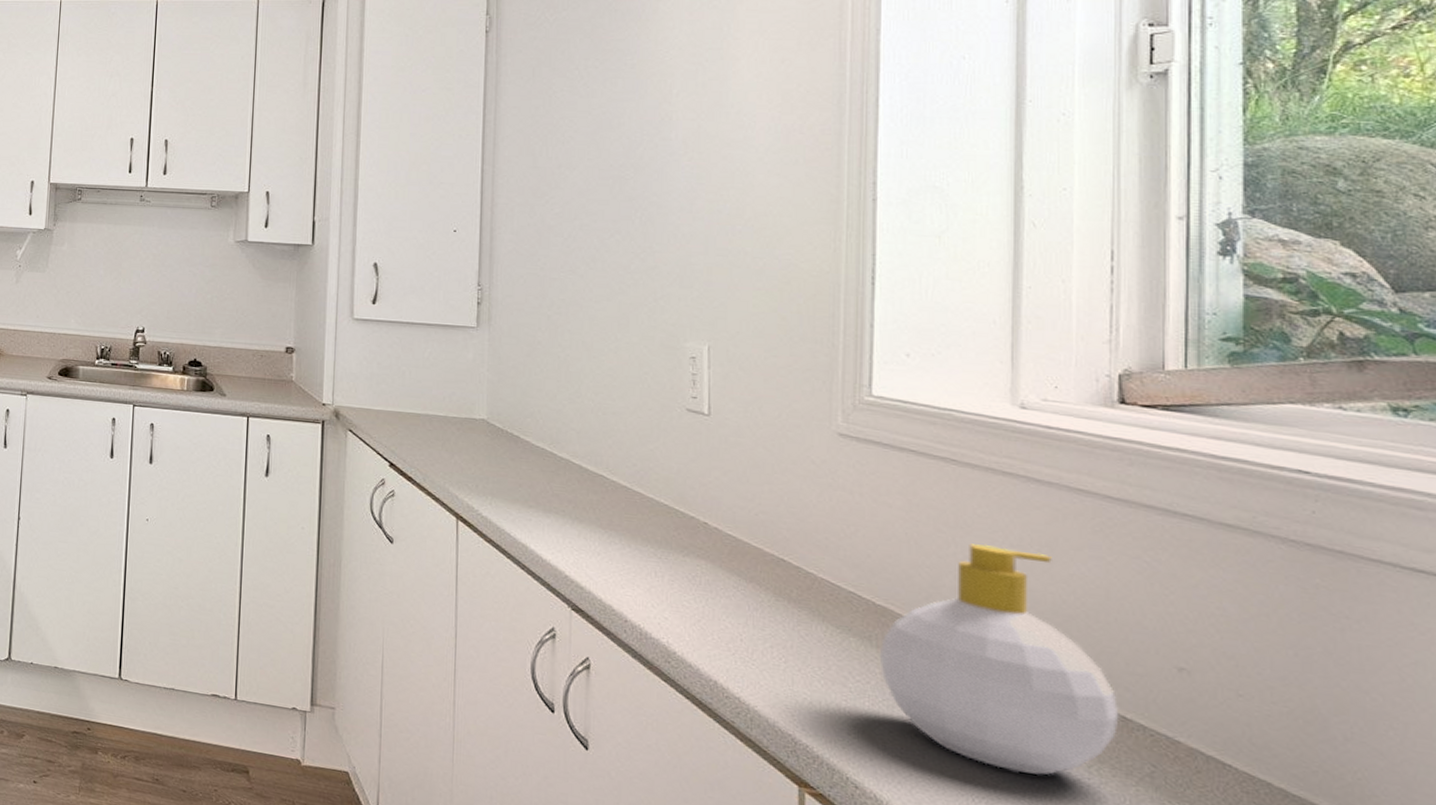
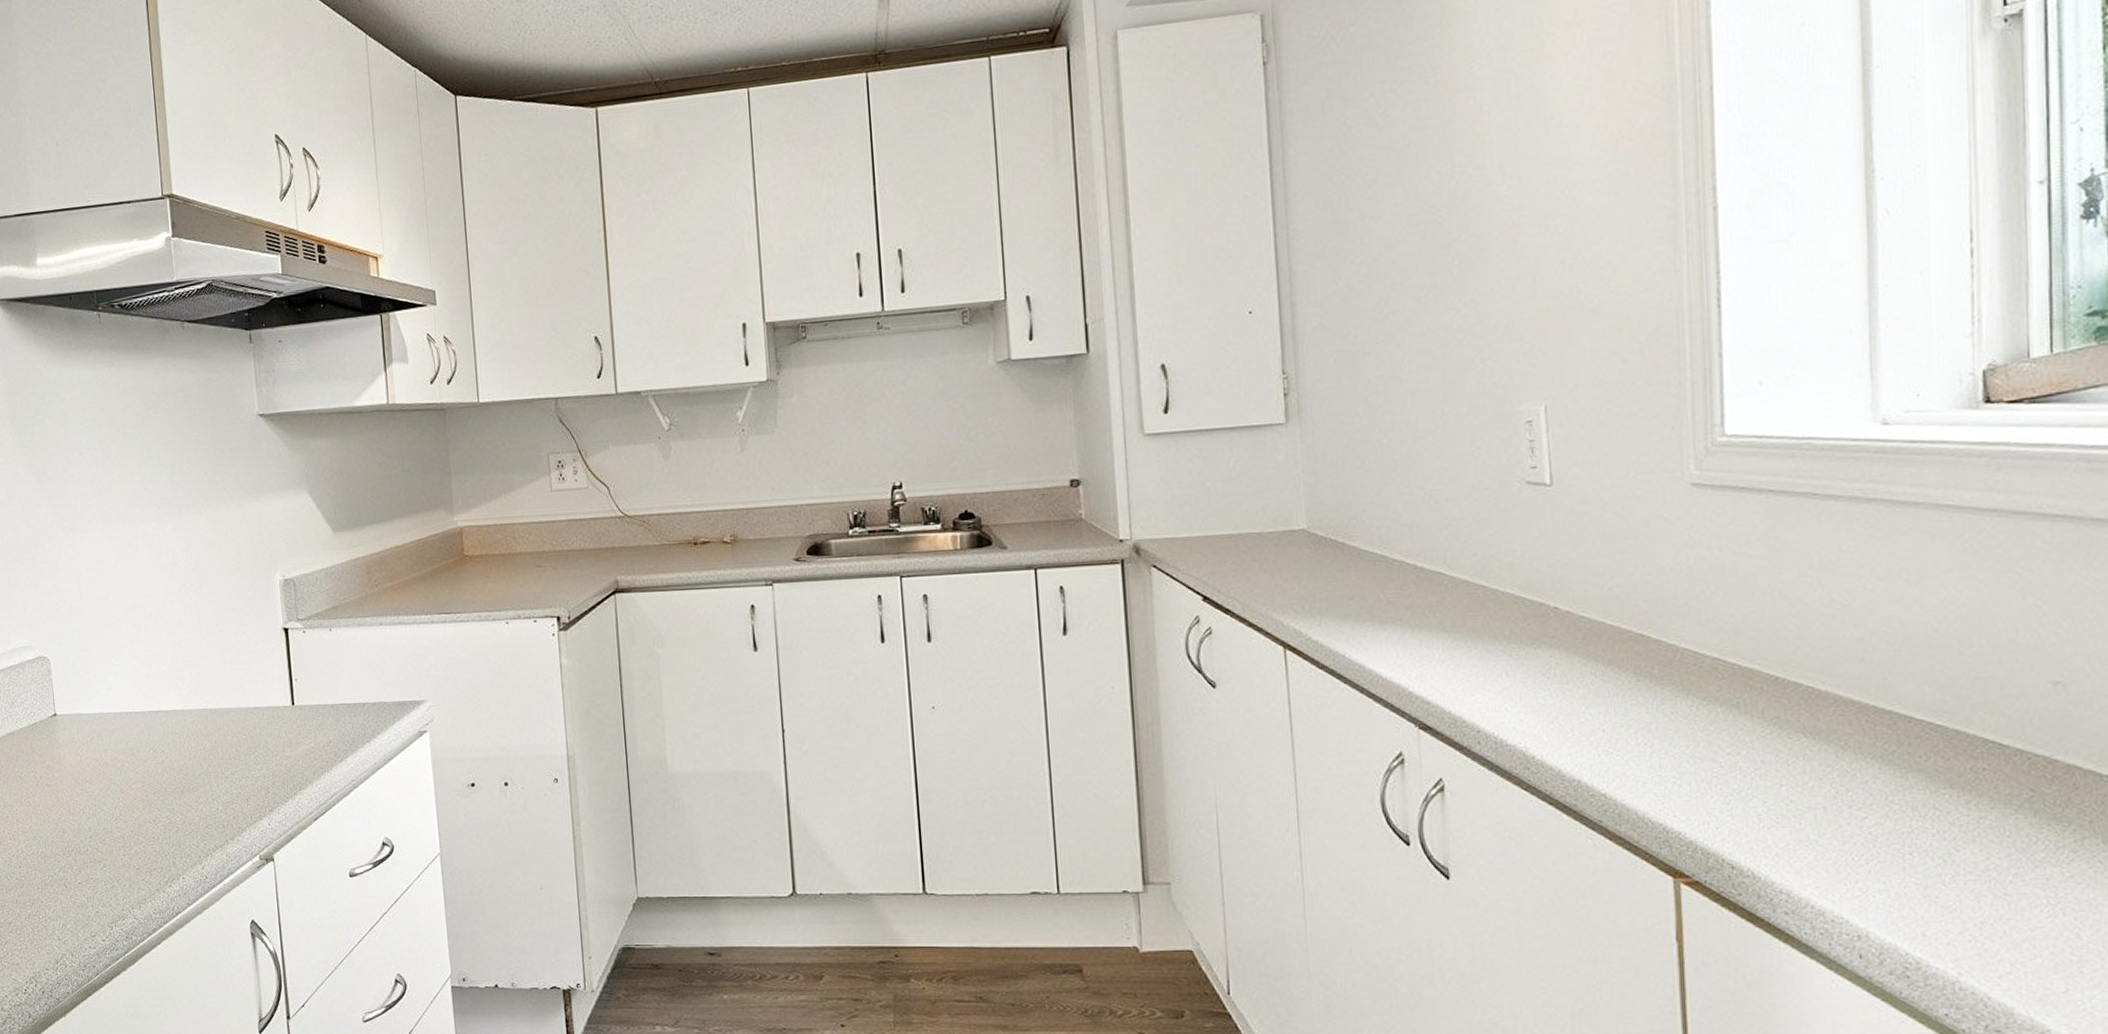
soap bottle: present [879,544,1119,775] -> none [1748,581,1996,823]

